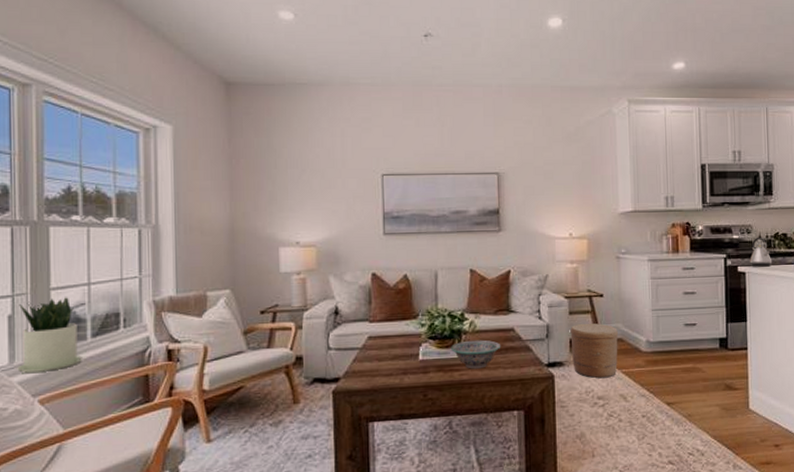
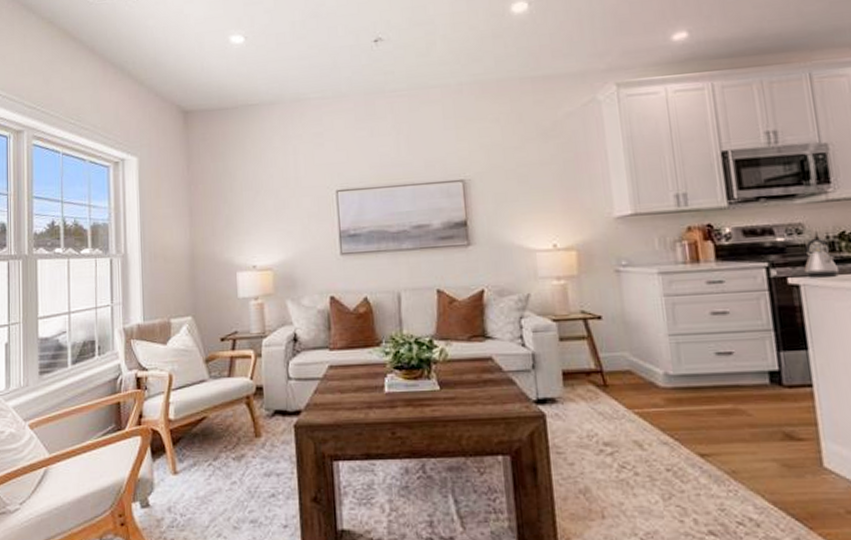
planter: present [17,296,84,373] -> none [12,324,65,398]
decorative bowl: present [450,340,501,369] -> none [419,370,478,404]
woven basket: present [570,323,618,379] -> none [562,351,627,420]

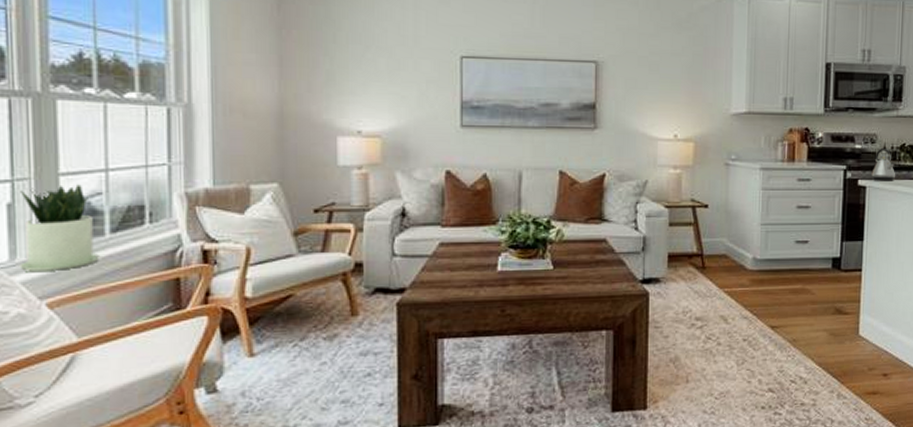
planter: none [12,324,65,398] -> present [19,183,101,271]

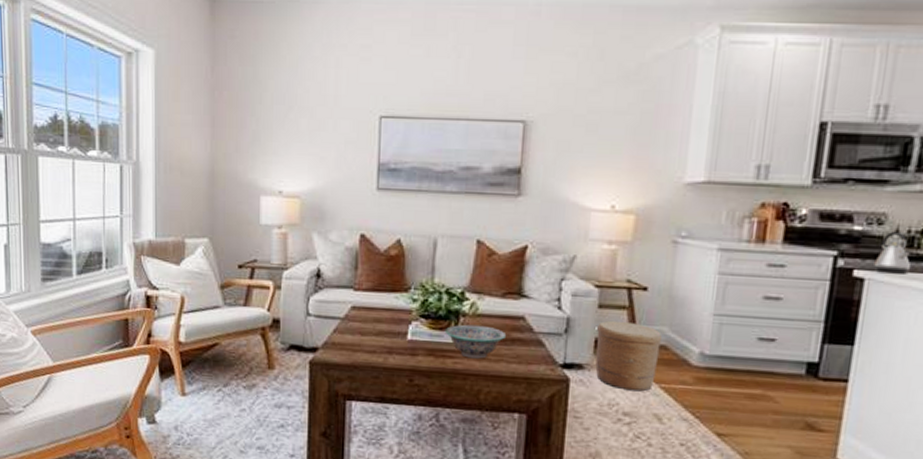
planter: present [19,183,101,271] -> none [13,230,70,304]
decorative bowl: none [533,251,591,283] -> present [444,324,507,359]
woven basket: none [669,236,722,298] -> present [595,320,661,391]

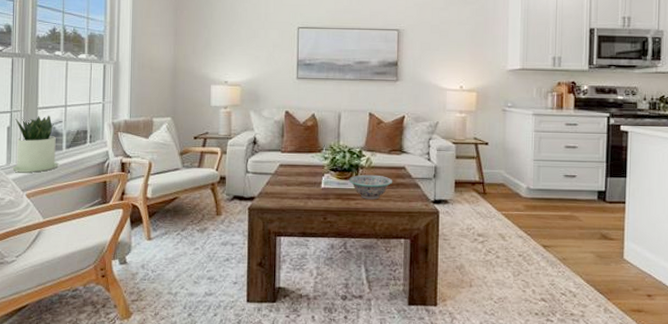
planter: none [13,230,70,304] -> present [12,114,60,173]
woven basket: present [595,320,661,391] -> none [456,167,500,218]
kettle: present [873,231,911,274] -> none [633,99,656,128]

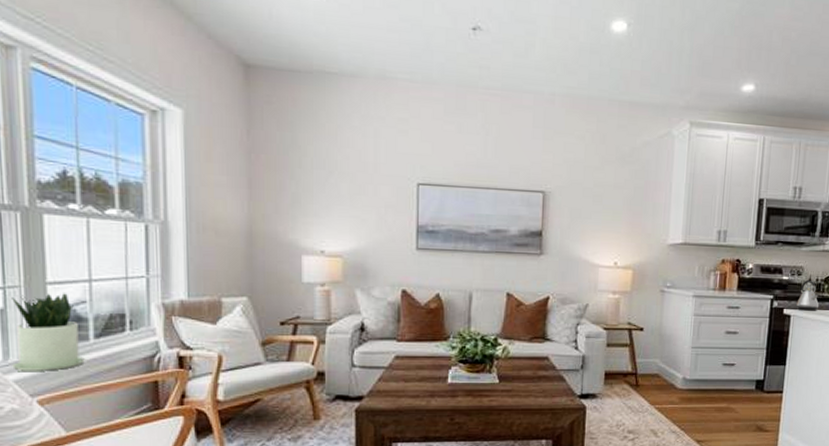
decorative bowl: present [348,174,393,200] -> none [481,366,534,396]
kettle: none [633,99,656,128] -> present [796,279,819,311]

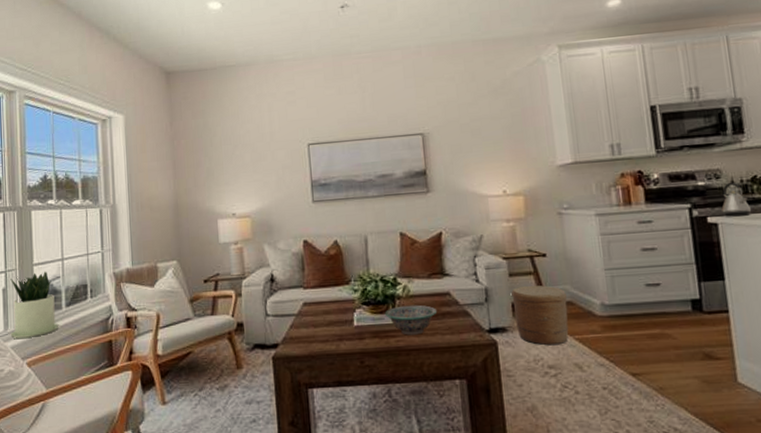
decorative bowl: none [481,366,534,396] -> present [384,304,438,335]
woven basket: none [606,356,655,413] -> present [511,285,569,346]

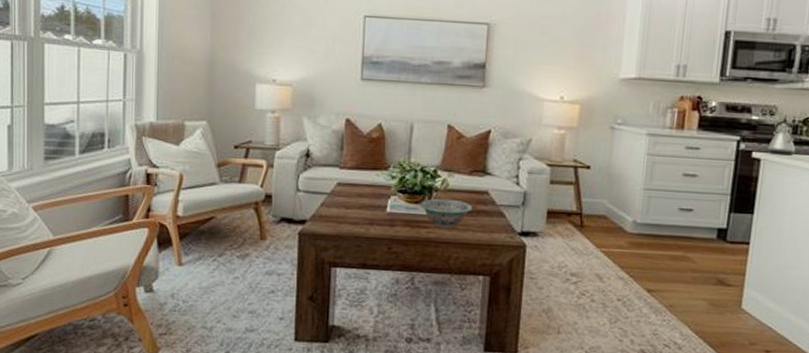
planter: present [10,270,60,339] -> none [15,112,72,181]
woven basket: present [511,285,569,346] -> none [547,194,602,255]

